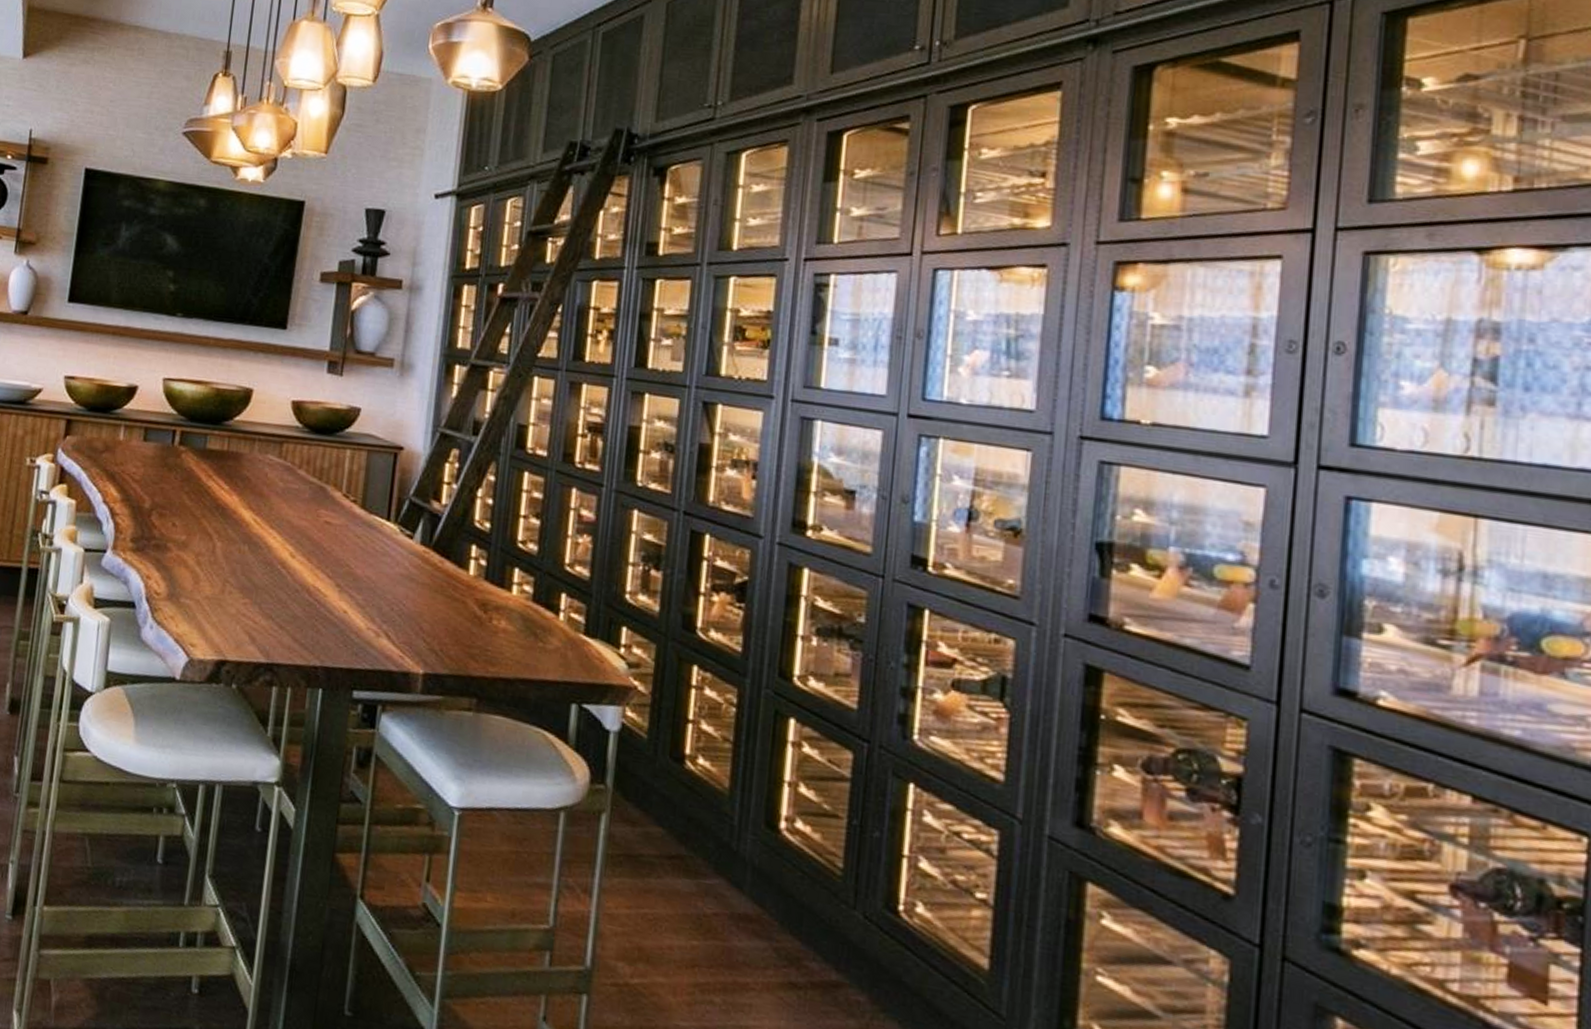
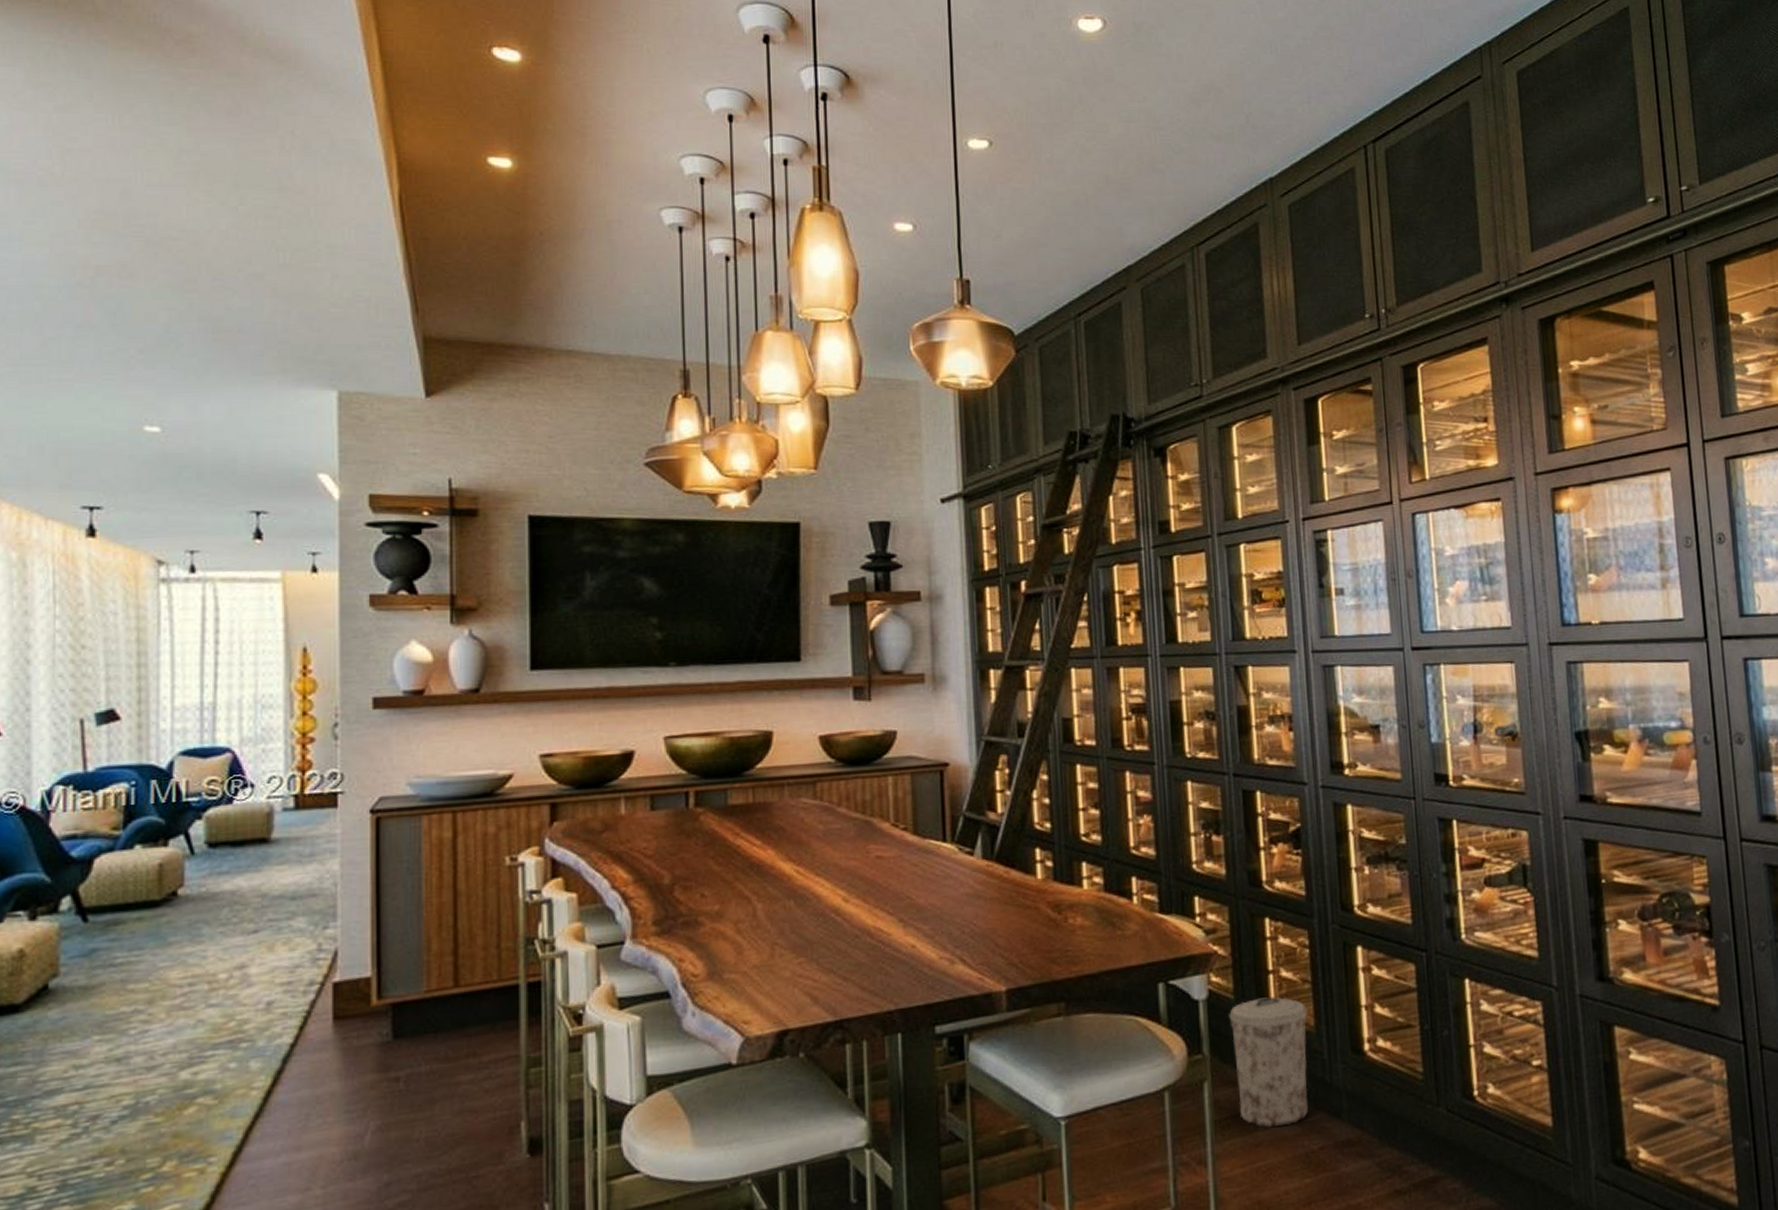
trash can: none [634,743,723,882] -> present [1228,997,1308,1127]

